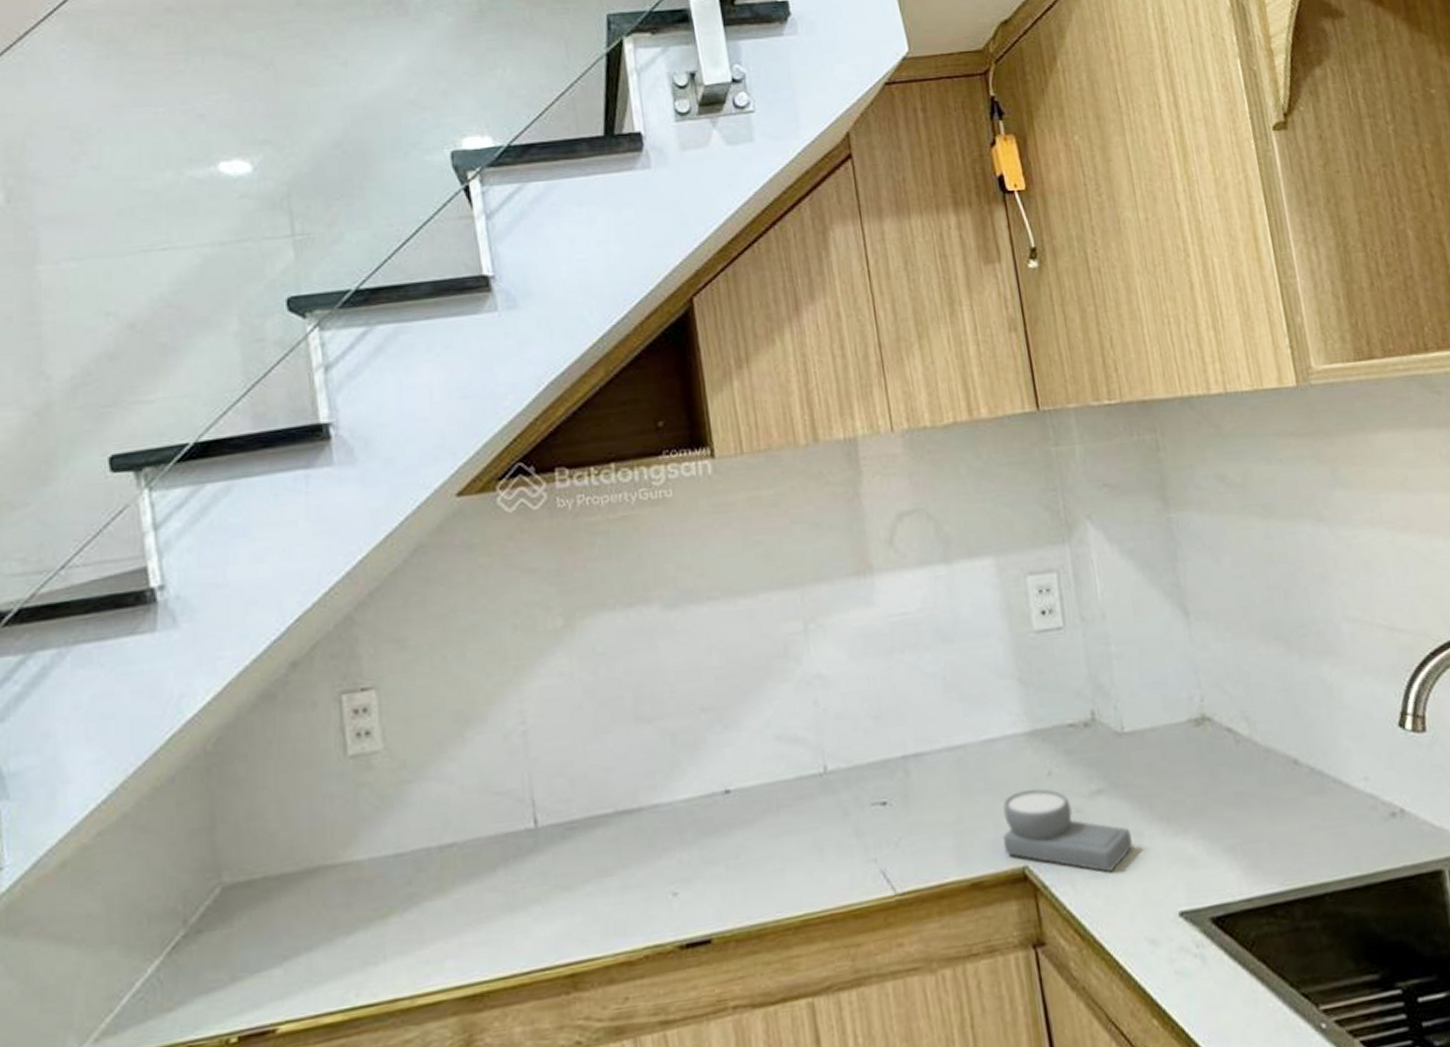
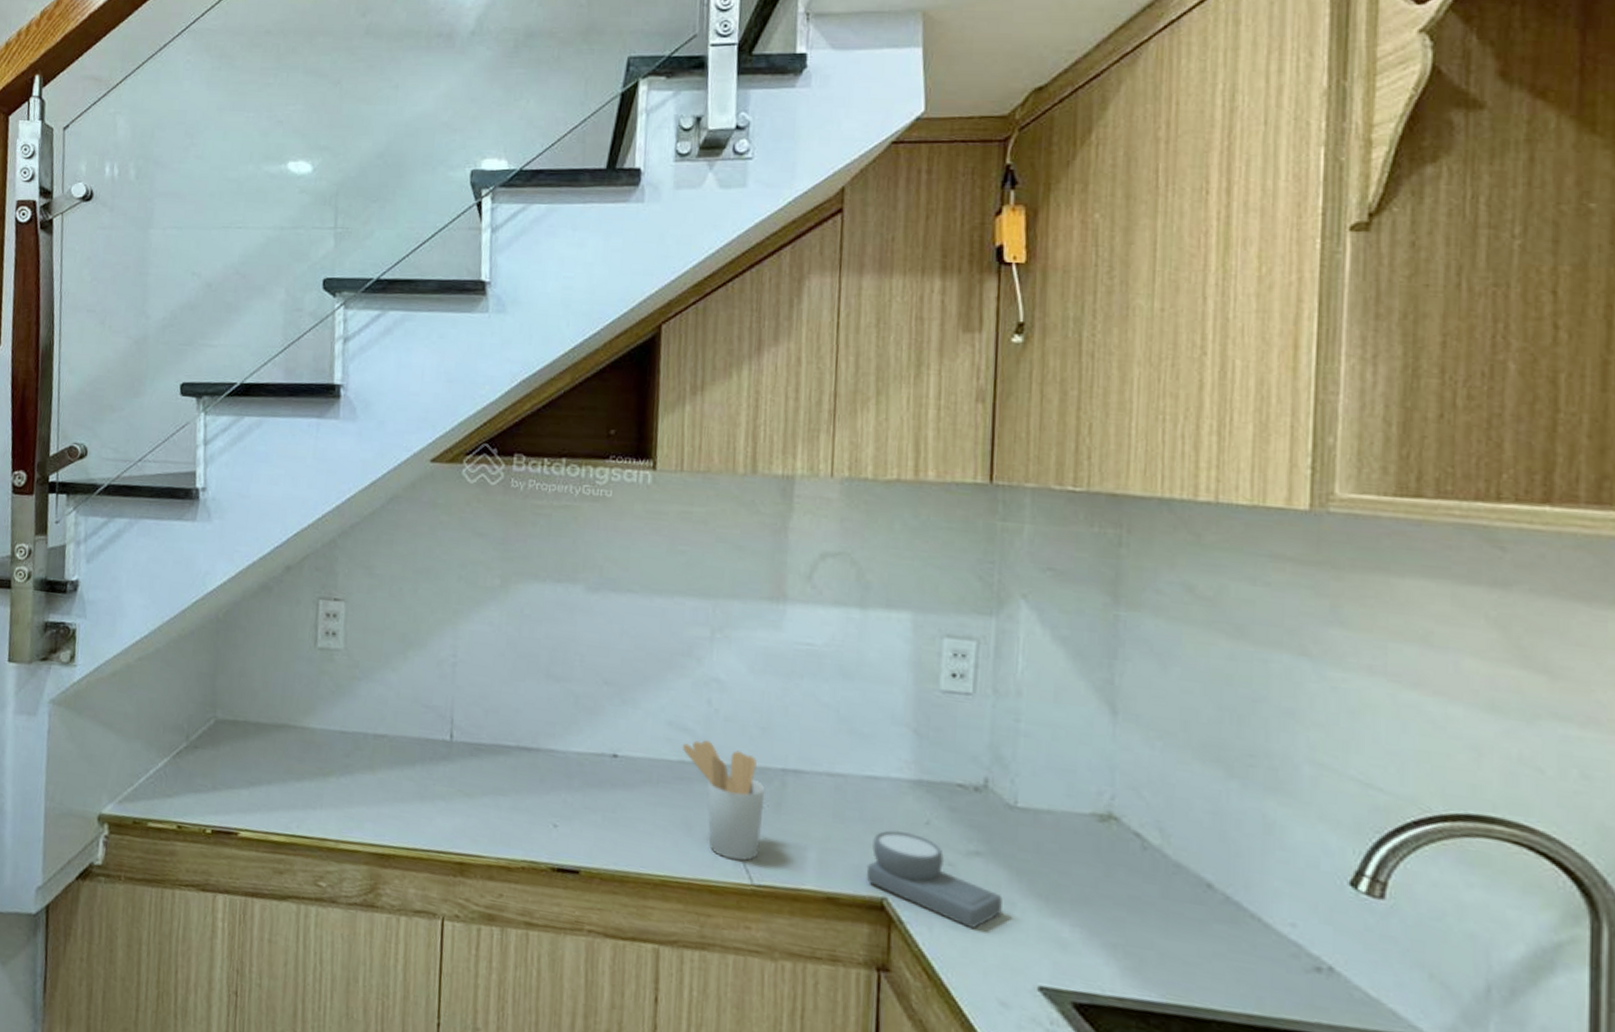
utensil holder: none [796,746,897,874] -> present [682,740,766,862]

